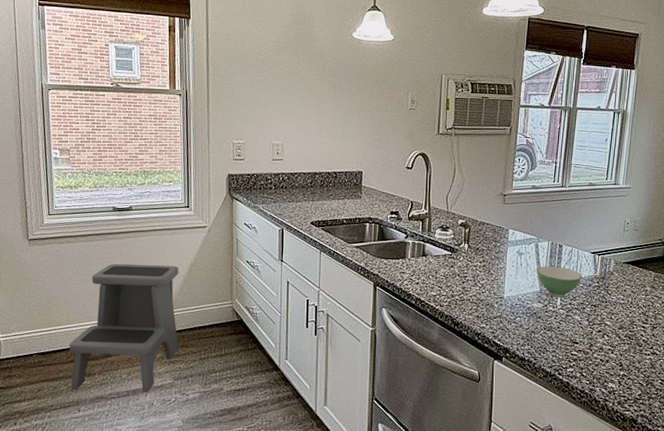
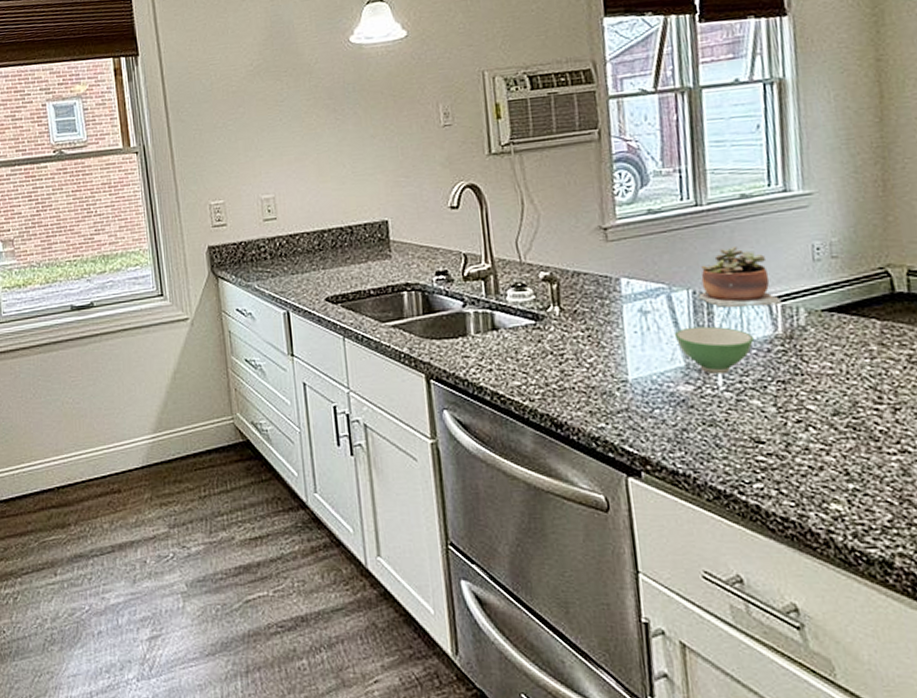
step stool: present [69,263,179,392] -> none [35,374,170,547]
succulent plant: none [553,216,602,256] -> present [696,246,783,308]

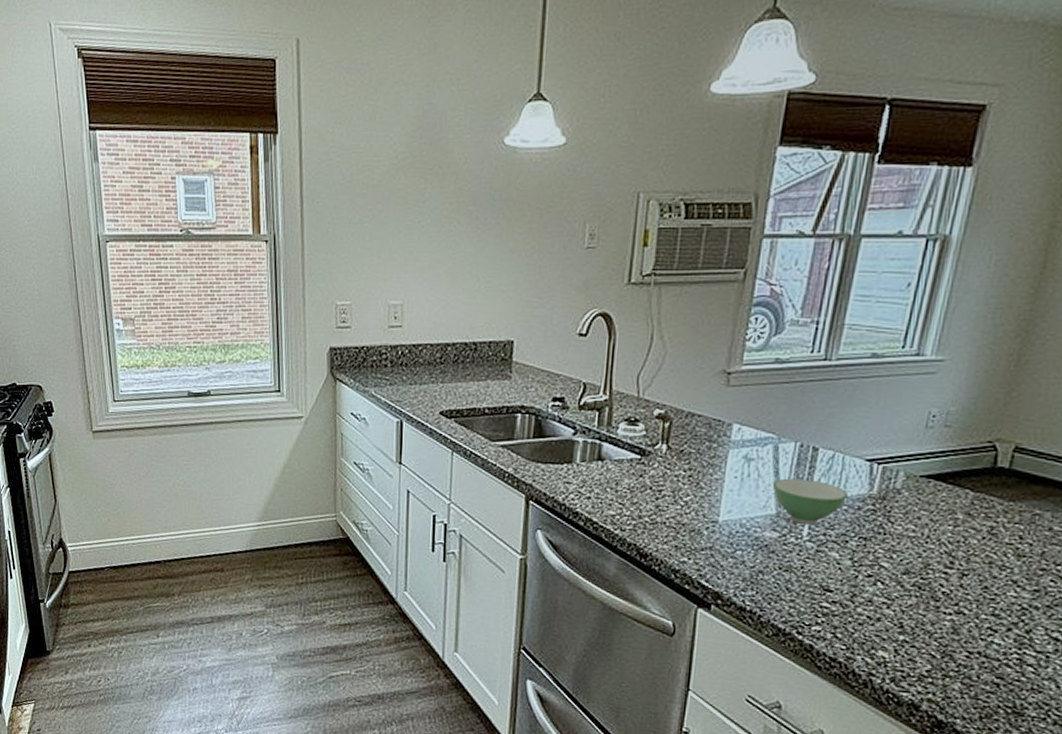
succulent plant: present [696,246,783,308] -> none [803,405,885,466]

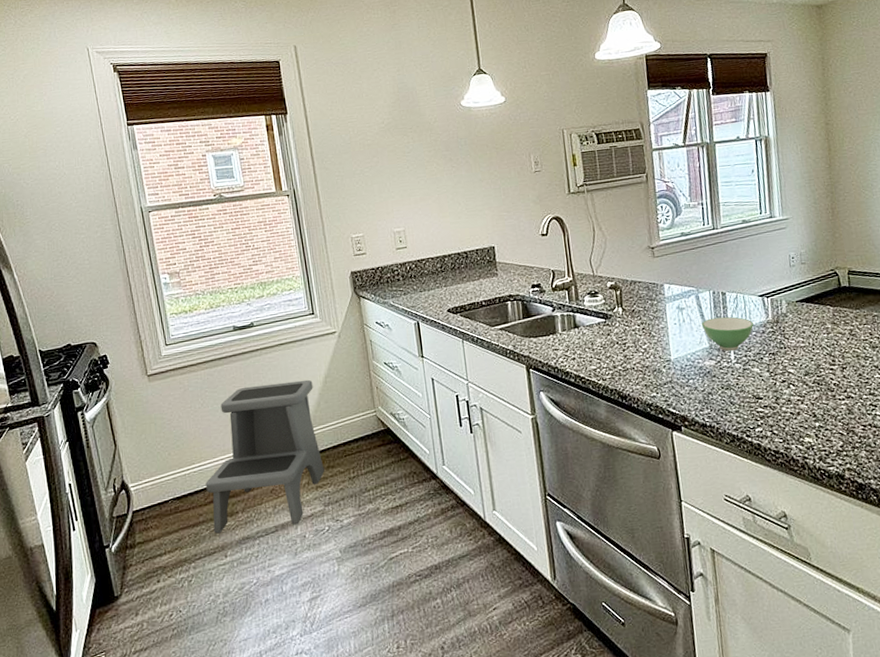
step stool: none [143,462,271,620] -> present [205,379,325,534]

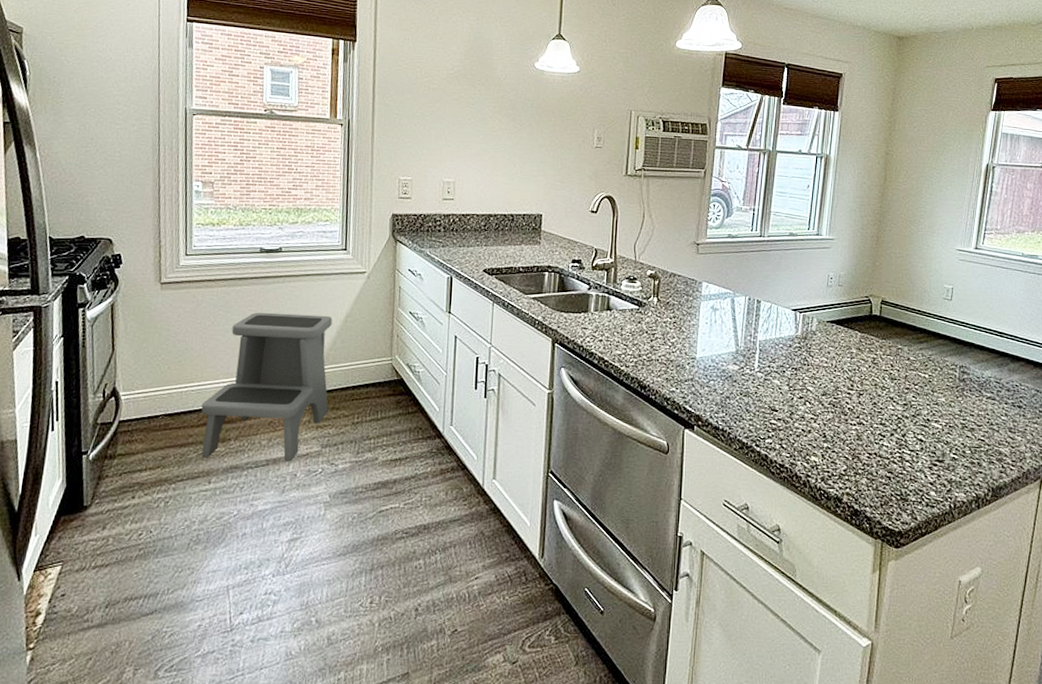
bowl: present [701,316,754,352] -> none [731,323,783,360]

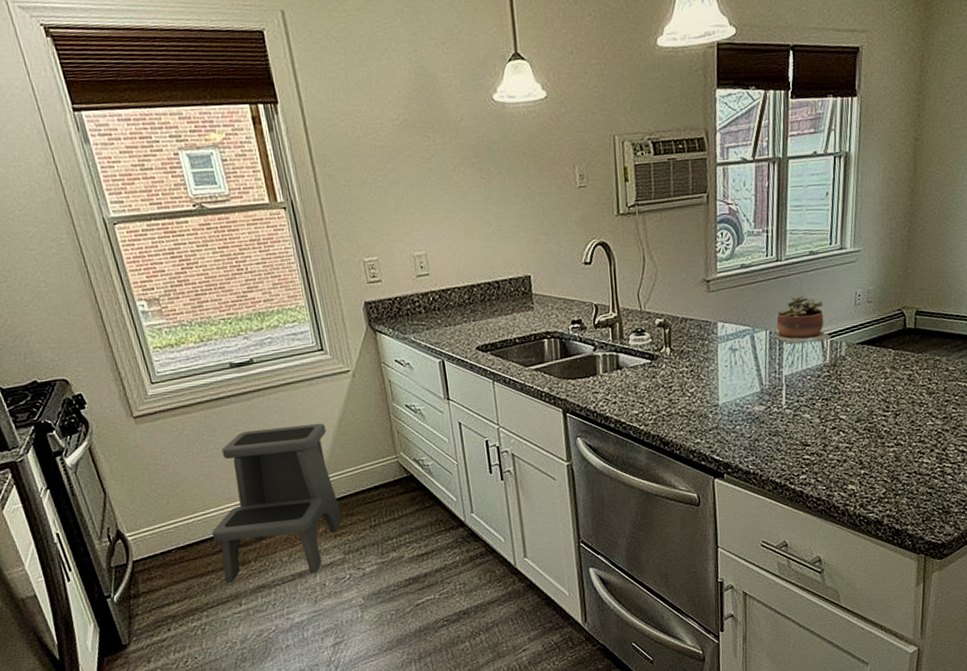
succulent plant: none [751,269,804,314] -> present [772,295,831,344]

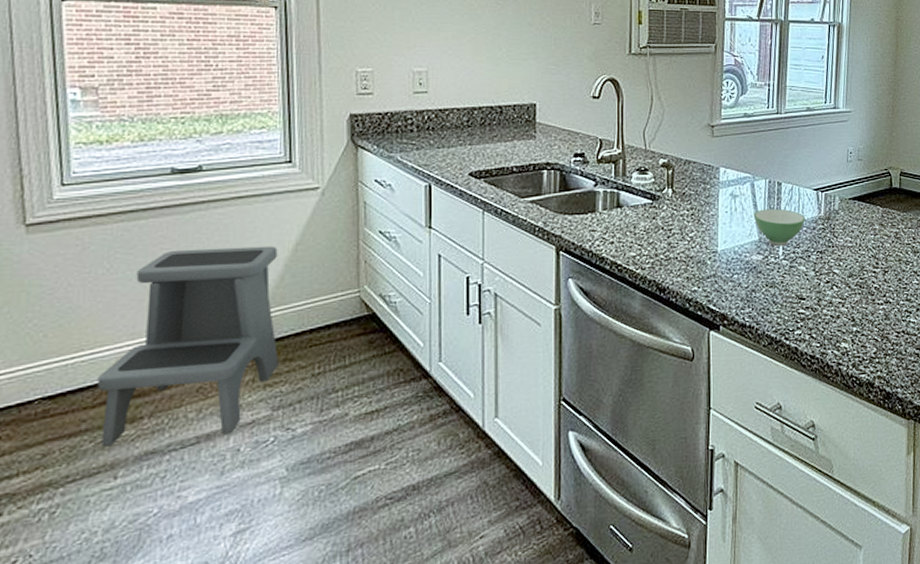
bowl: none [754,359,810,396] -> present [753,208,806,247]
succulent plant: present [772,295,831,344] -> none [771,147,826,194]

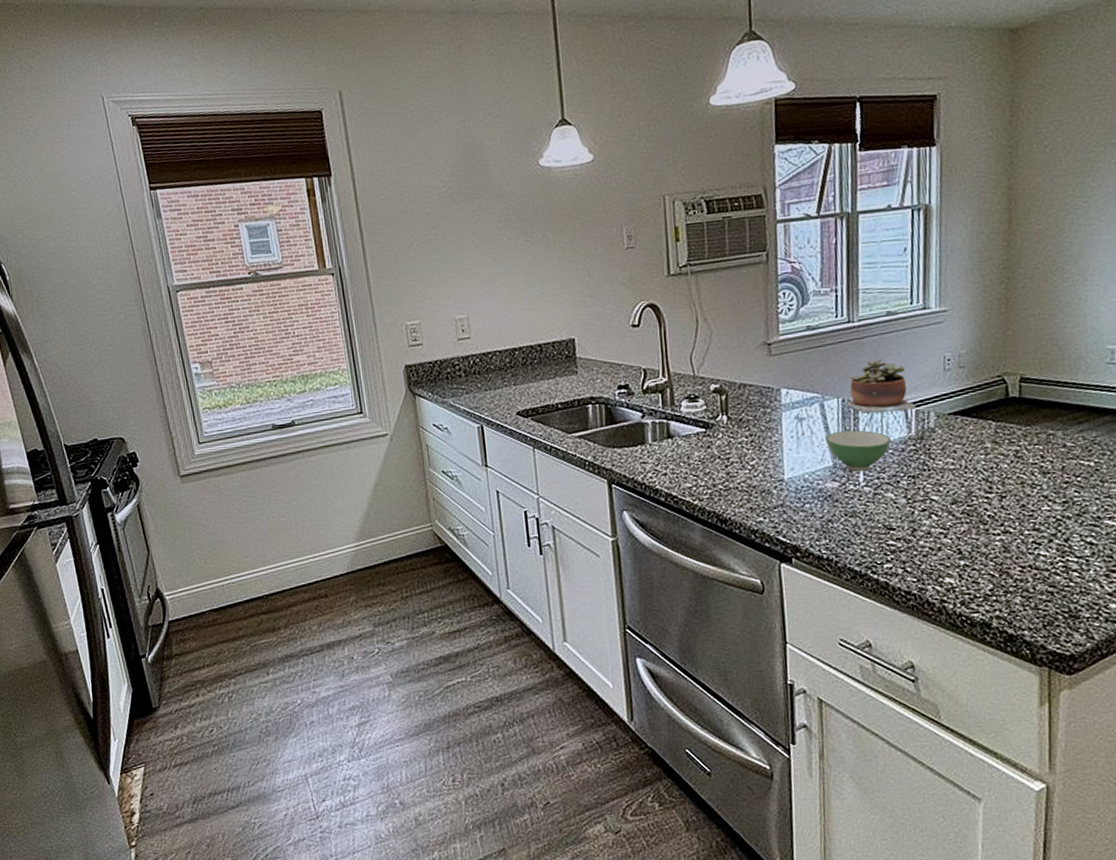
step stool: present [97,245,279,447] -> none [245,487,374,650]
succulent plant: none [771,147,826,194] -> present [845,359,917,413]

